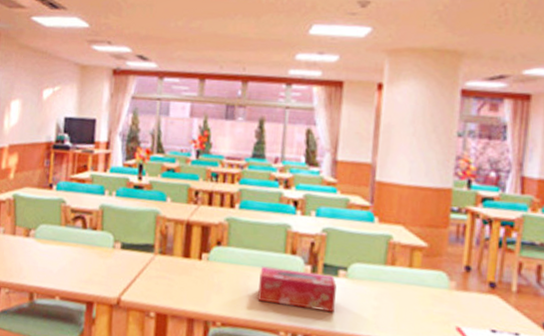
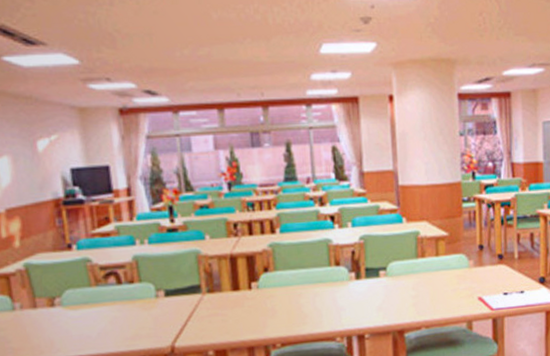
tissue box: present [256,266,337,313] -> none [309,277,380,316]

